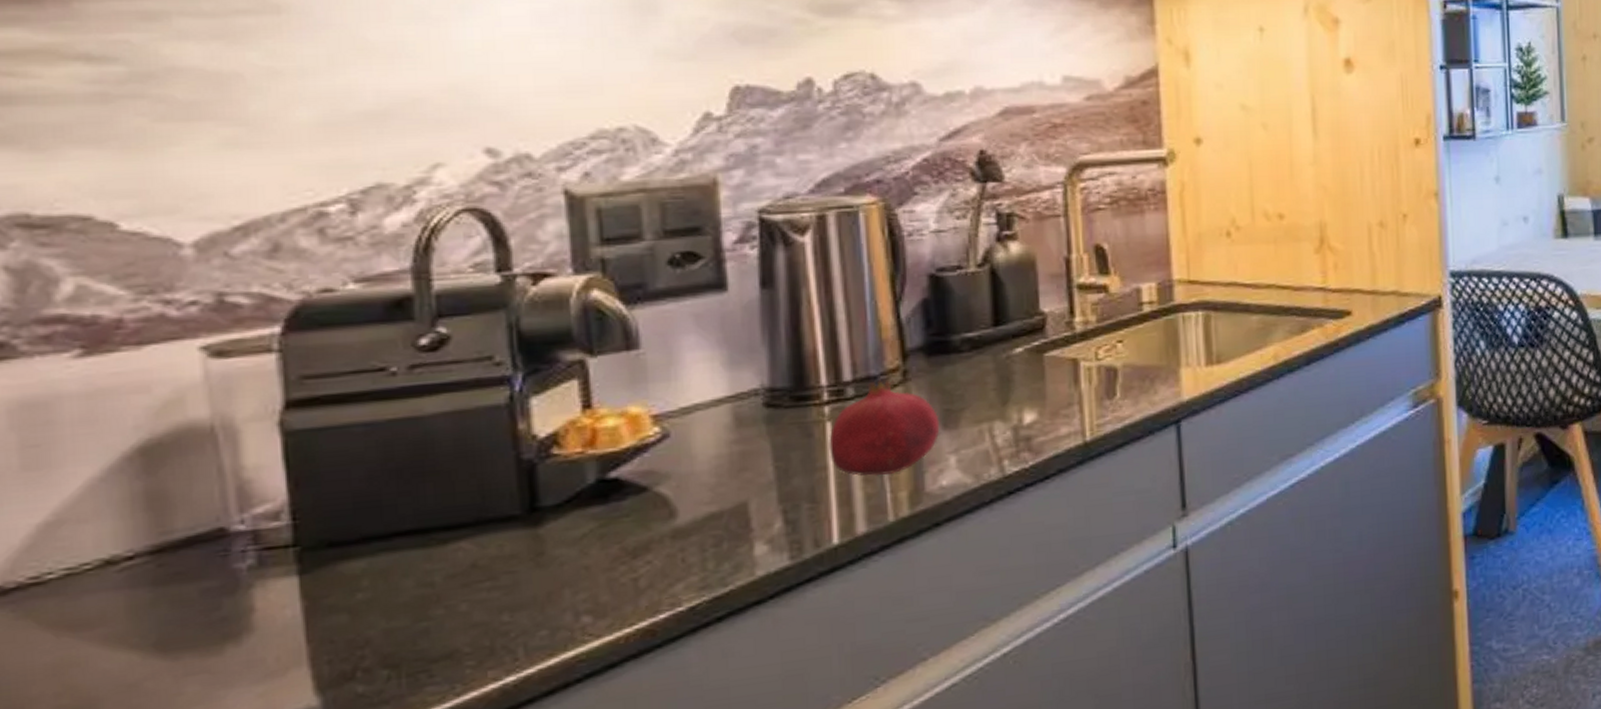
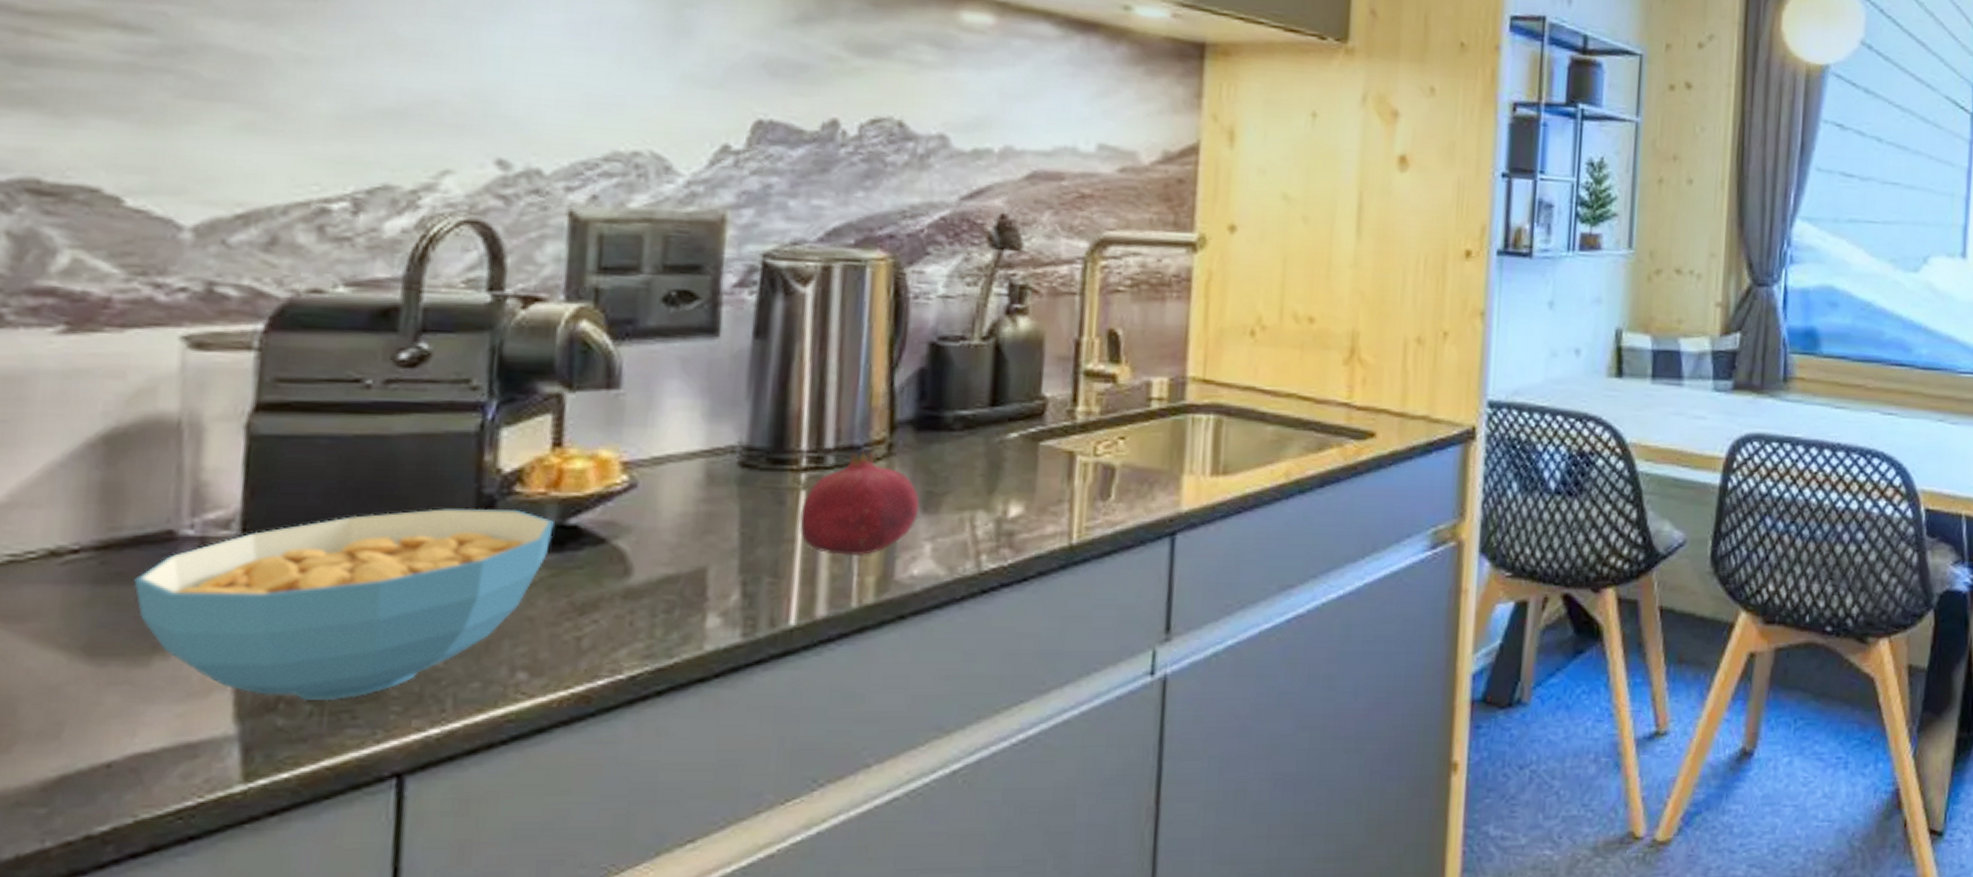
cereal bowl: none [194,470,596,668] -> present [133,508,554,702]

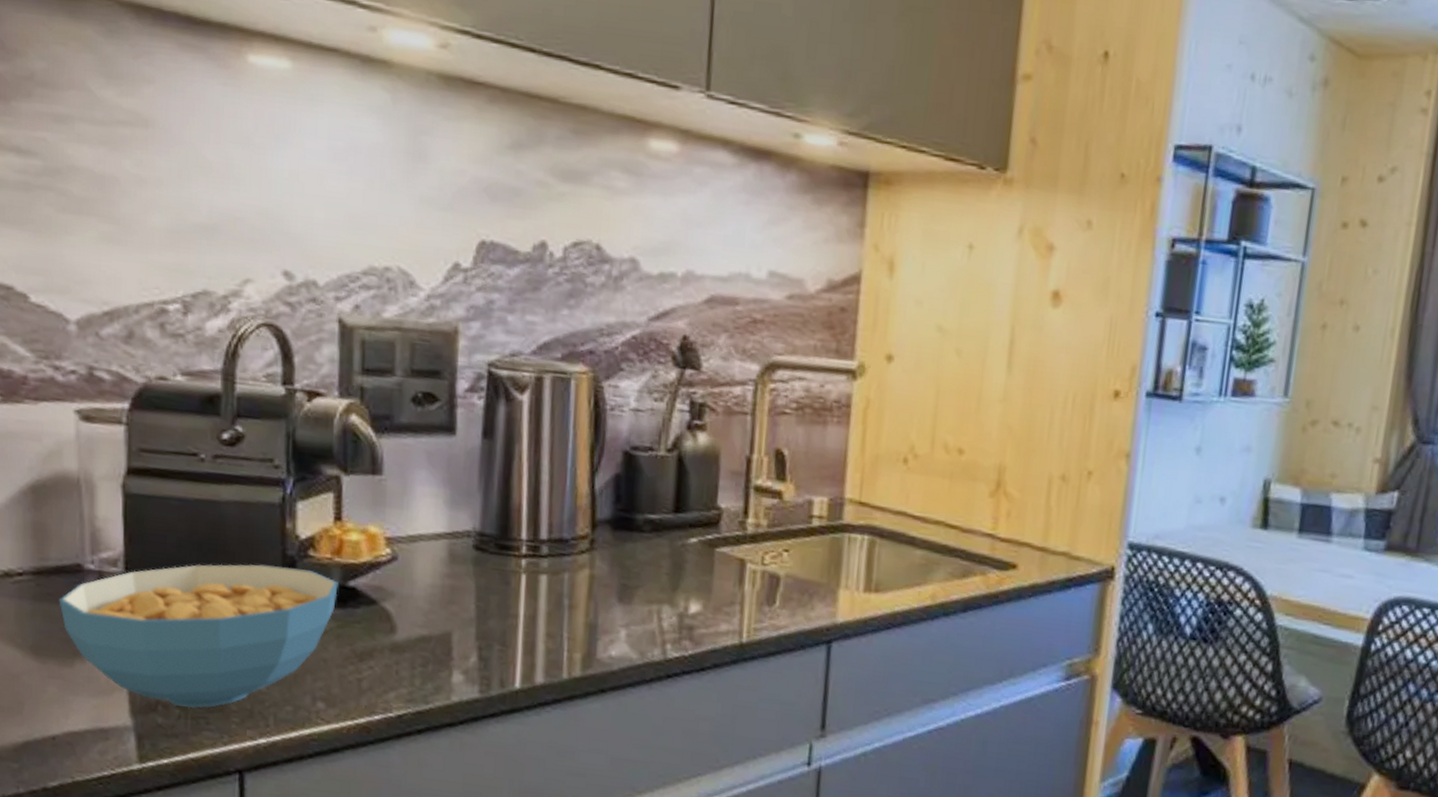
fruit: present [799,451,920,557] -> none [521,544,616,635]

